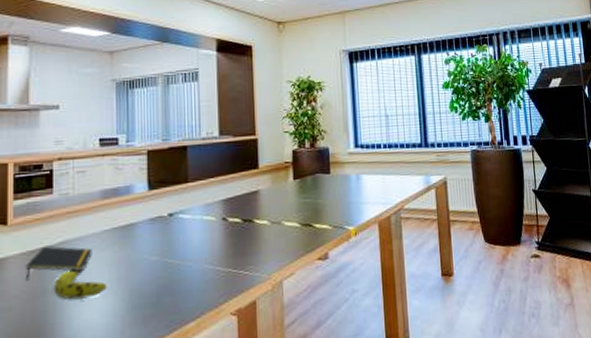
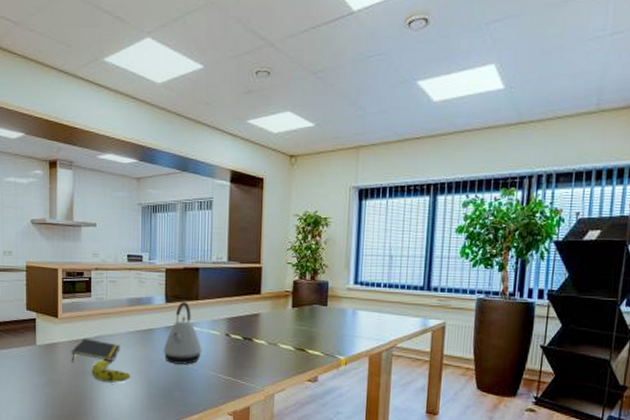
kettle: none [148,186,195,263] -> present [163,301,202,365]

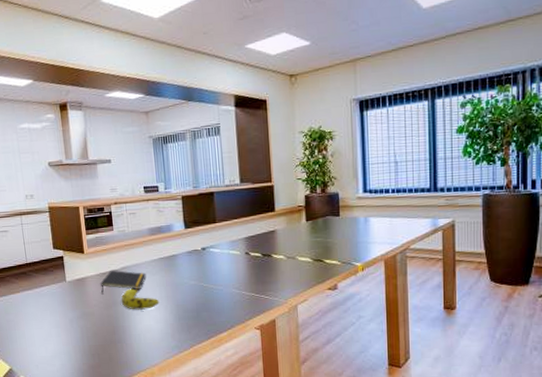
kettle: present [163,301,202,365] -> none [187,225,224,286]

